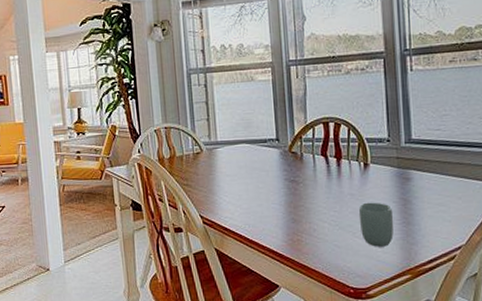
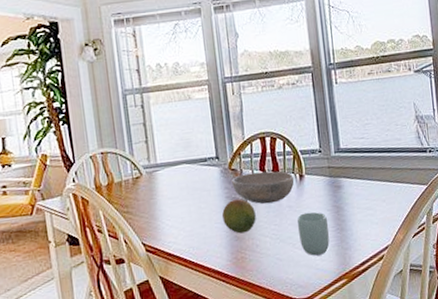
fruit: none [280,182,315,216] -> present [222,199,256,234]
bowl: none [291,156,358,190] -> present [232,171,295,204]

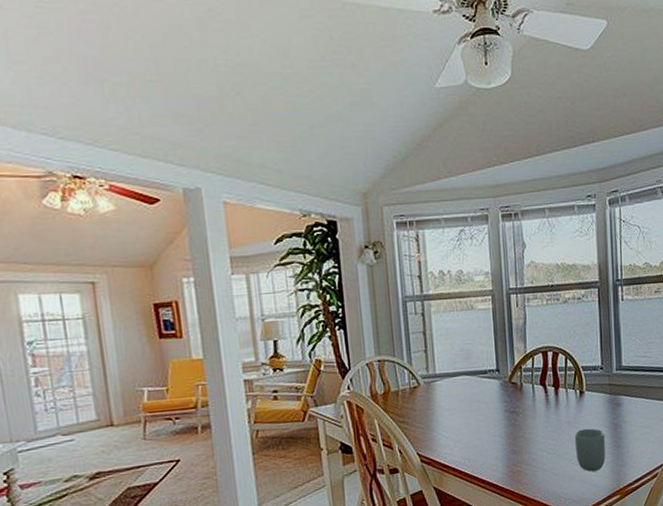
fruit: present [222,199,256,234] -> none [500,412,534,447]
bowl: present [232,171,295,204] -> none [511,385,574,419]

